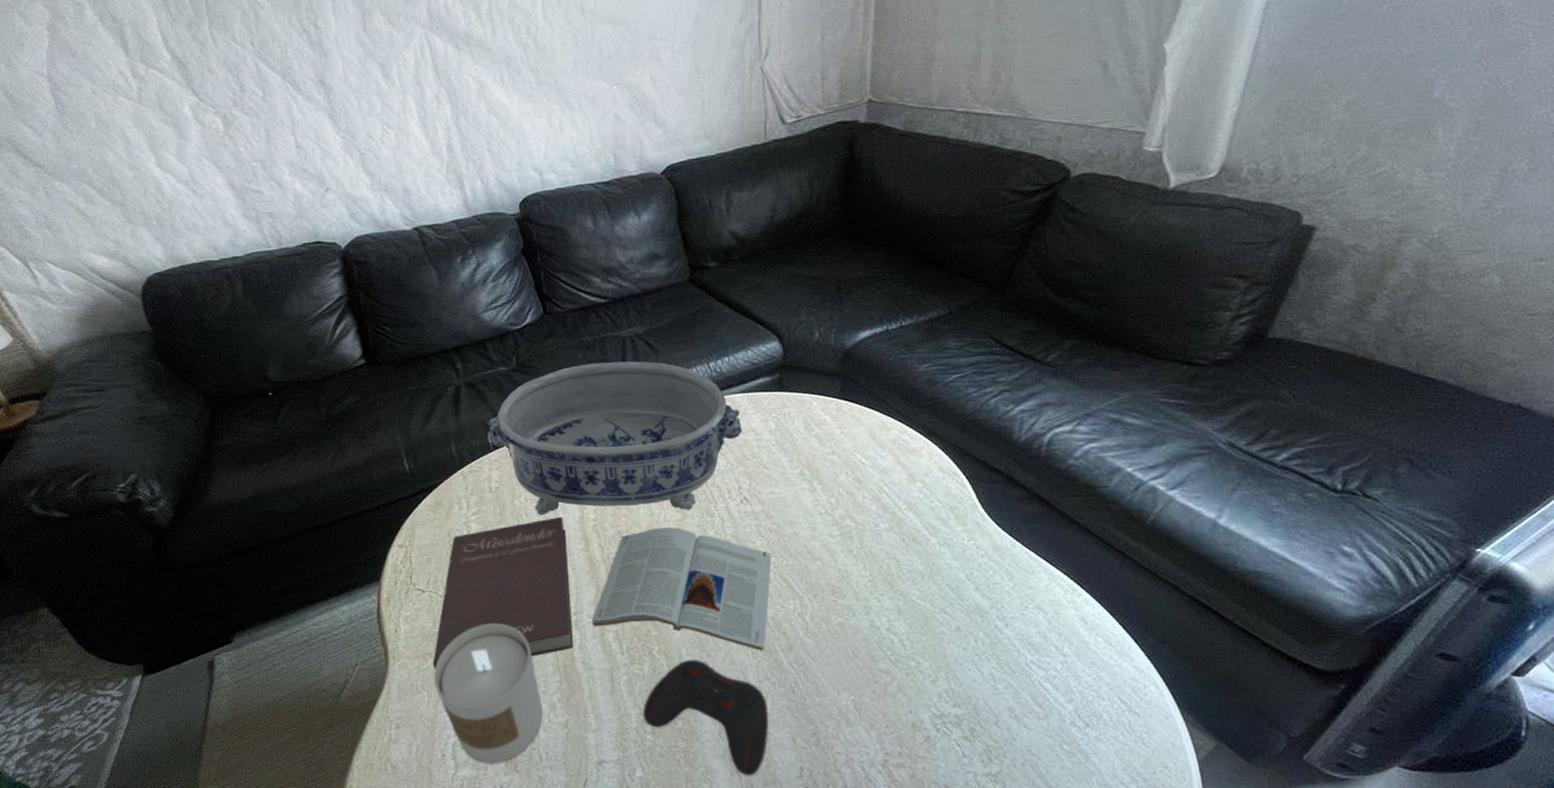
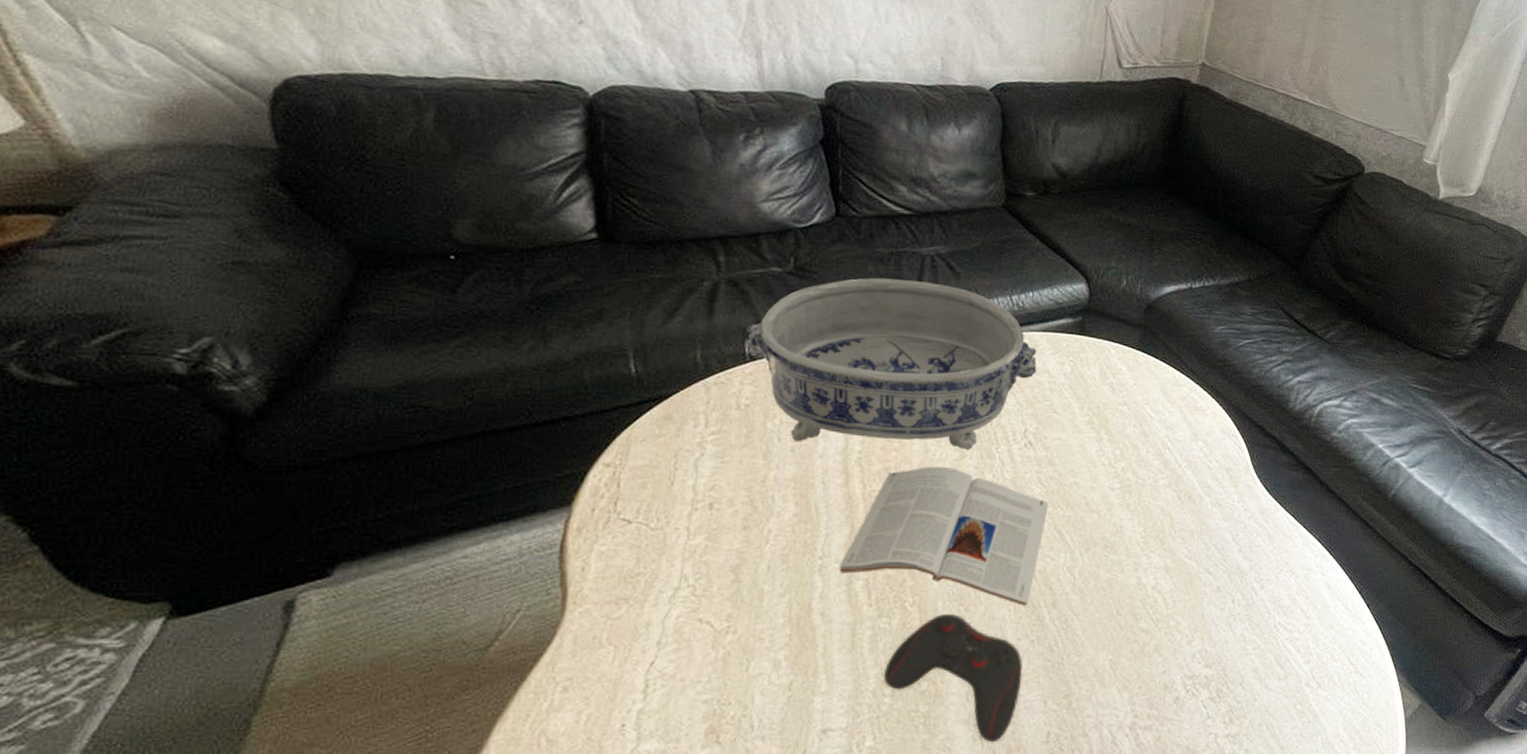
book: present [432,516,573,669] -> none [627,445,824,618]
candle: present [434,623,544,763] -> none [626,565,764,734]

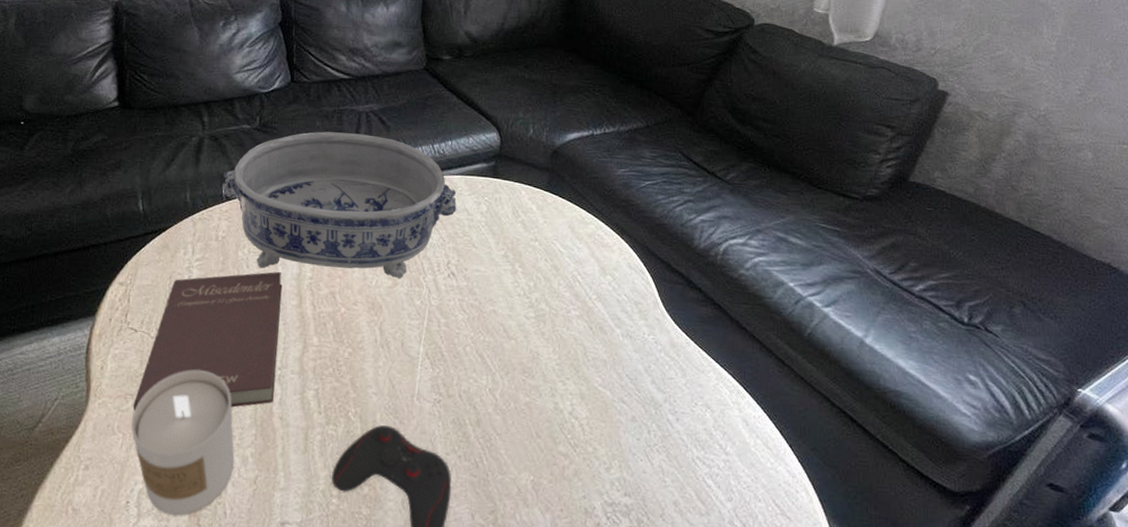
candle: none [626,565,764,734] -> present [131,369,235,515]
book: none [627,445,824,618] -> present [133,271,283,411]
magazine: present [839,466,1049,606] -> none [294,292,471,423]

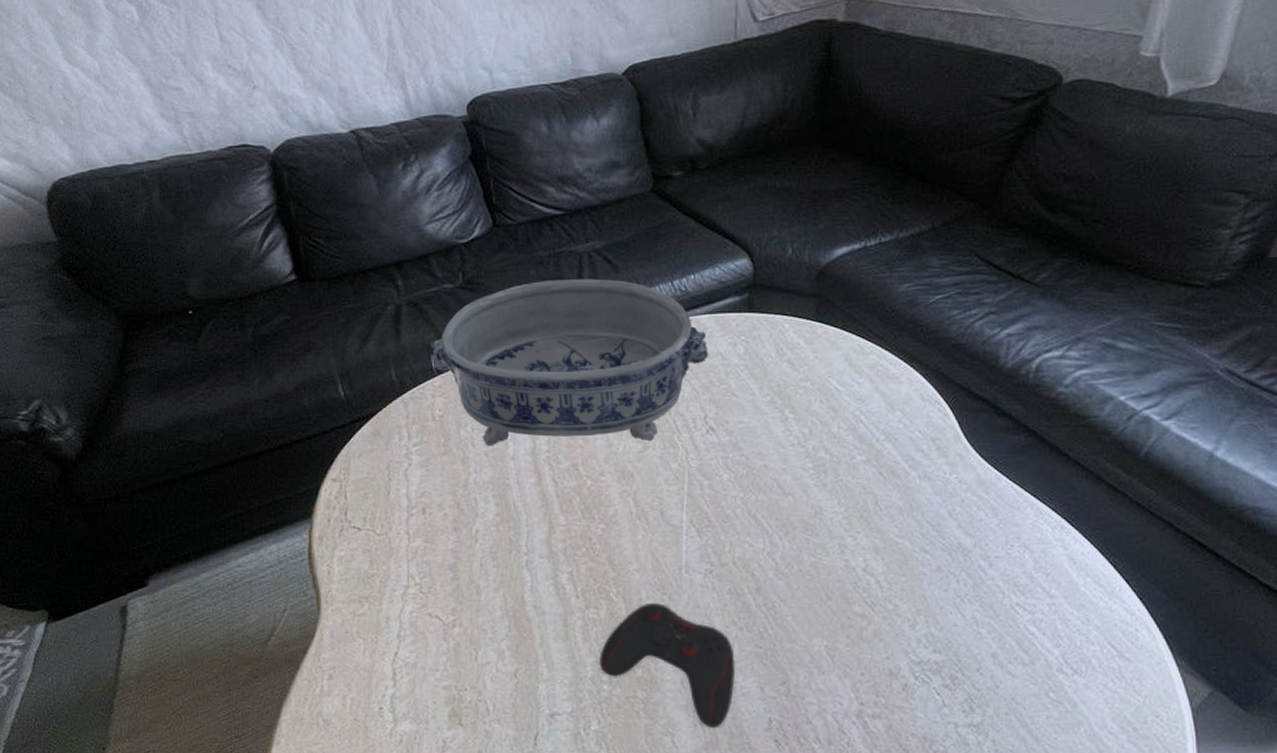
candle: present [131,369,235,515] -> none [371,564,491,716]
book: present [133,271,283,411] -> none [369,447,523,614]

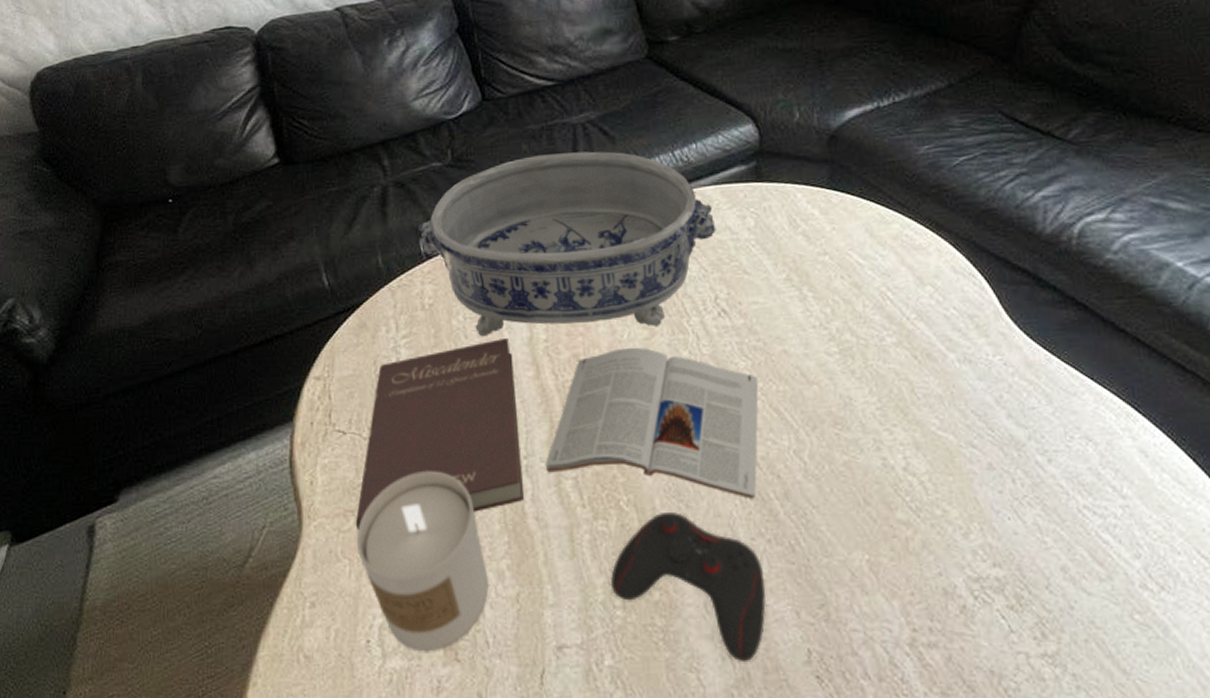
book: none [369,447,523,614] -> present [355,337,524,530]
candle: none [371,564,491,716] -> present [357,471,490,651]
magazine: none [543,459,740,593] -> present [545,347,759,499]

